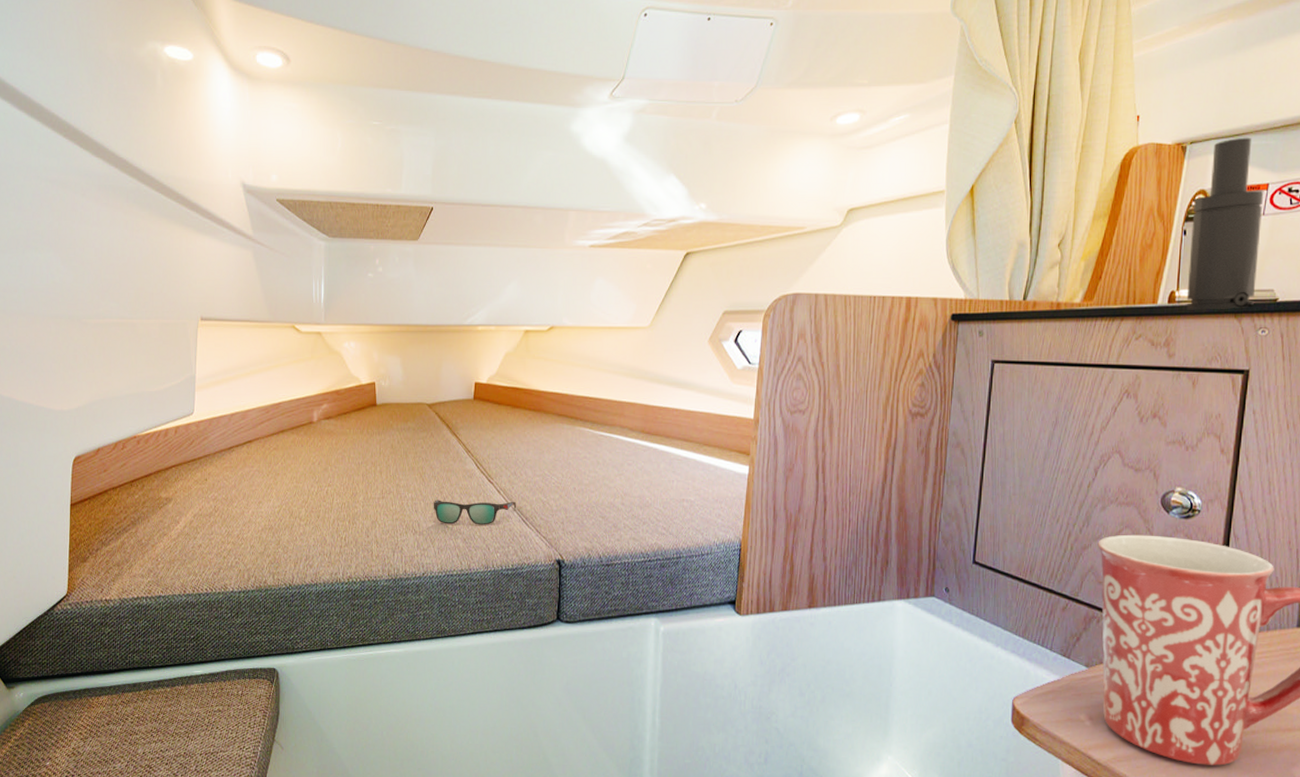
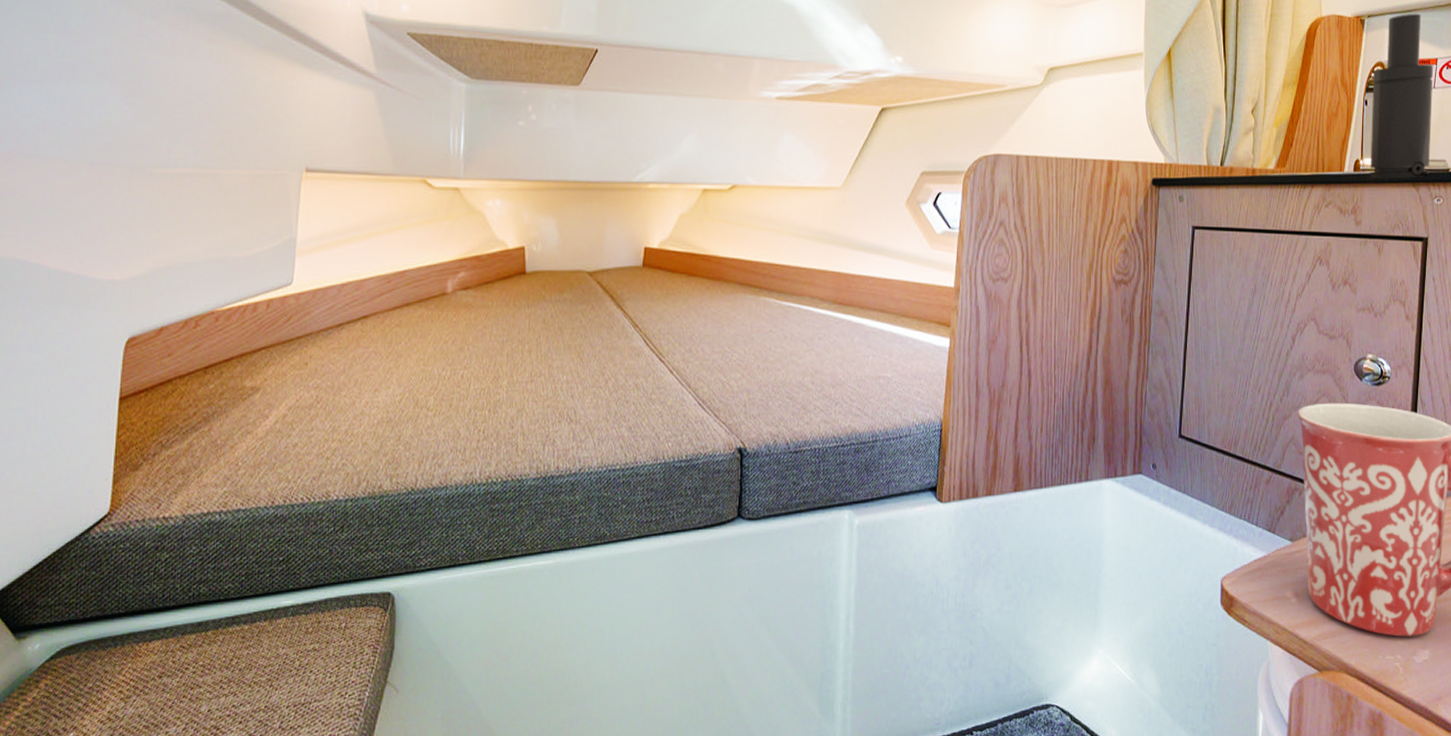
sunglasses: present [433,499,517,525] -> none [592,382,692,411]

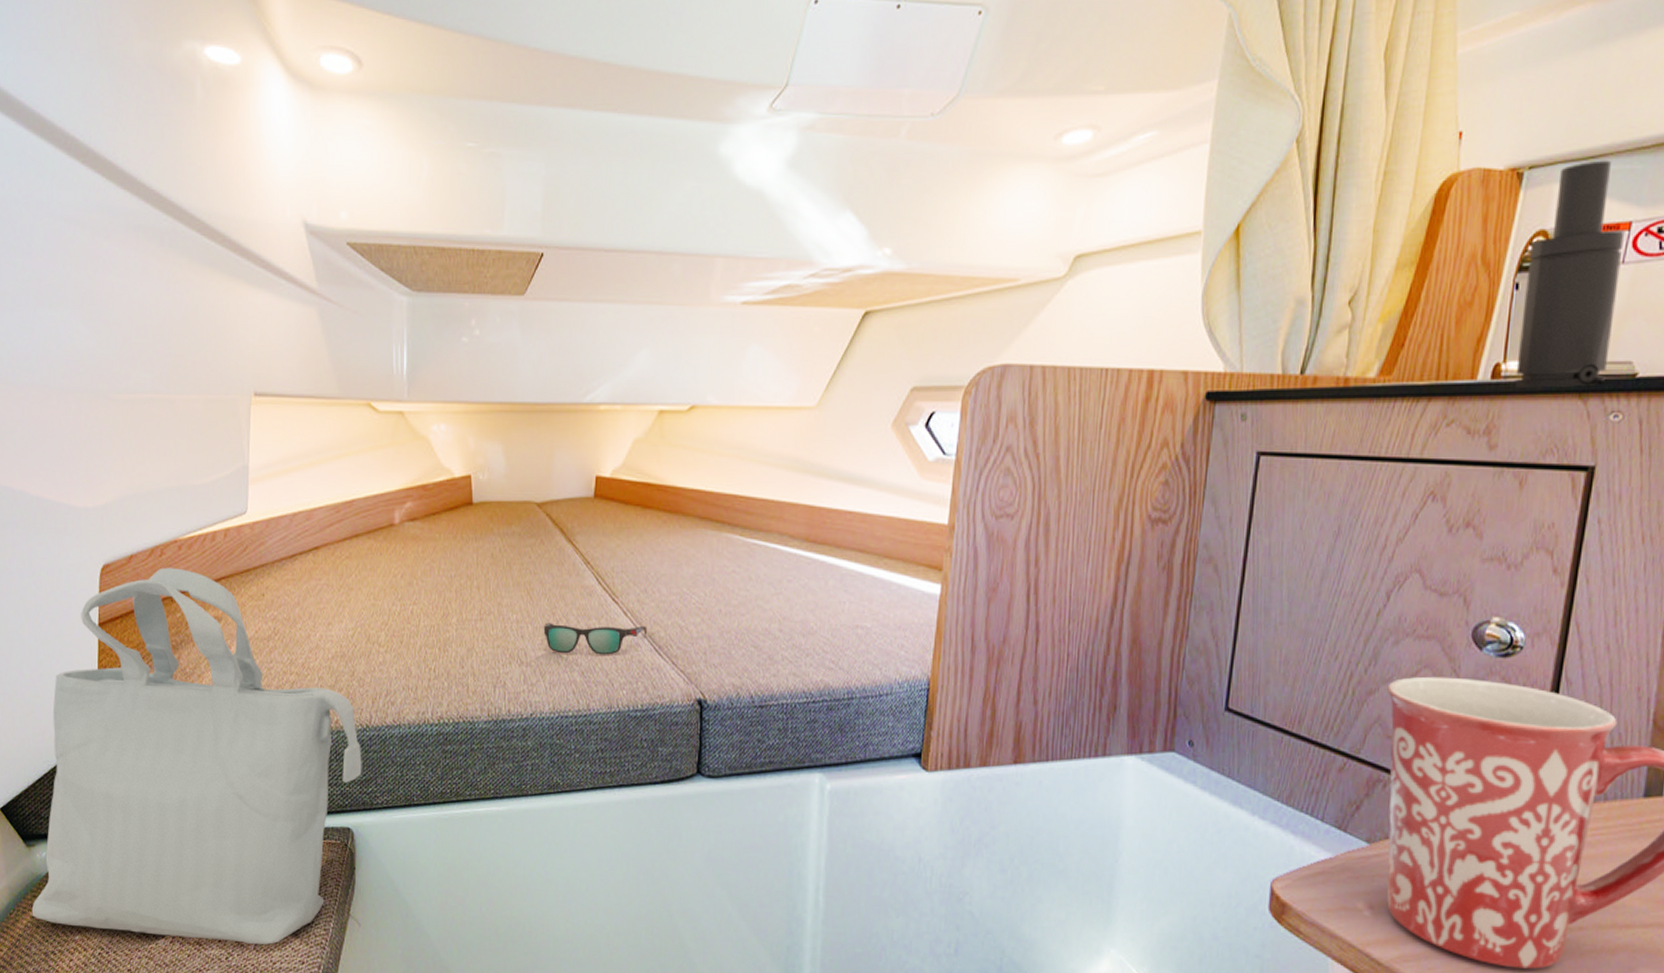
tote bag: none [17,339,406,723] -> present [31,567,362,945]
sunglasses: none [592,382,692,411] -> present [543,622,648,655]

